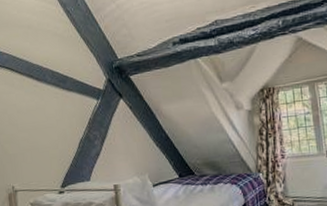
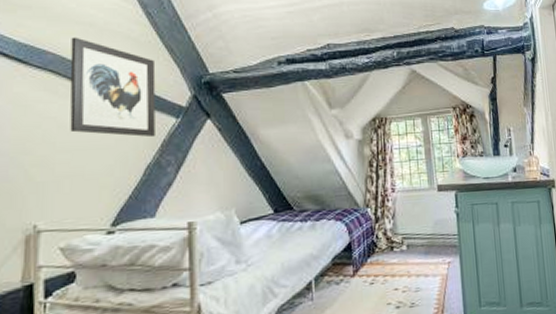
wall art: none [17,38,83,117] -> present [70,37,156,138]

